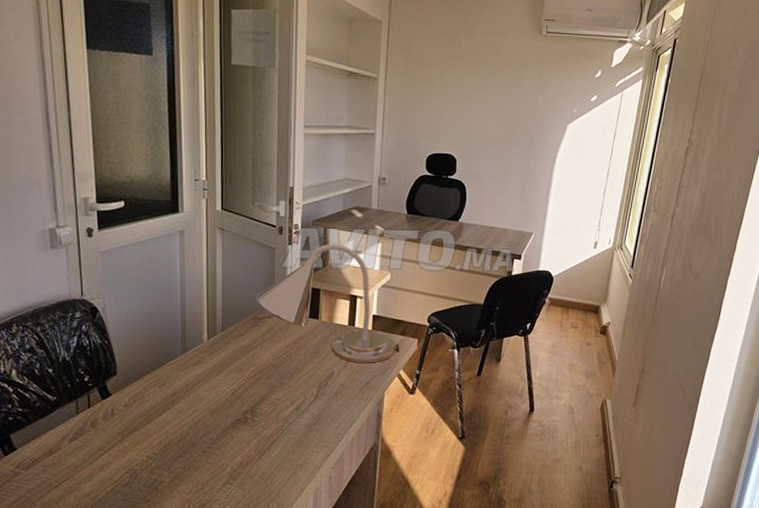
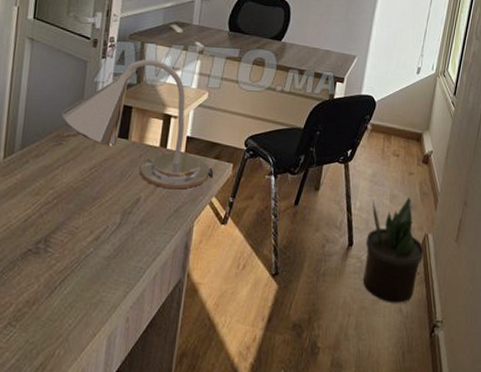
planter: none [545,366,603,462] -> present [363,197,424,303]

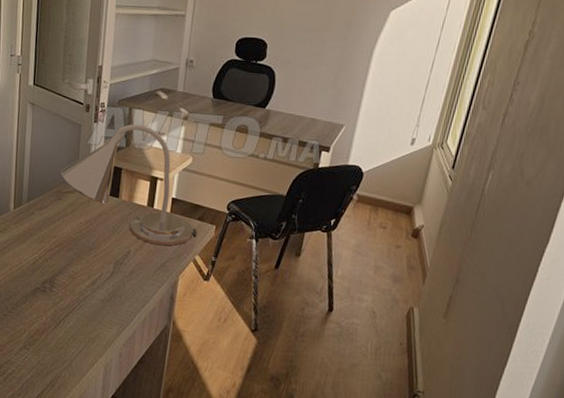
planter: present [363,197,424,303] -> none [342,269,408,370]

